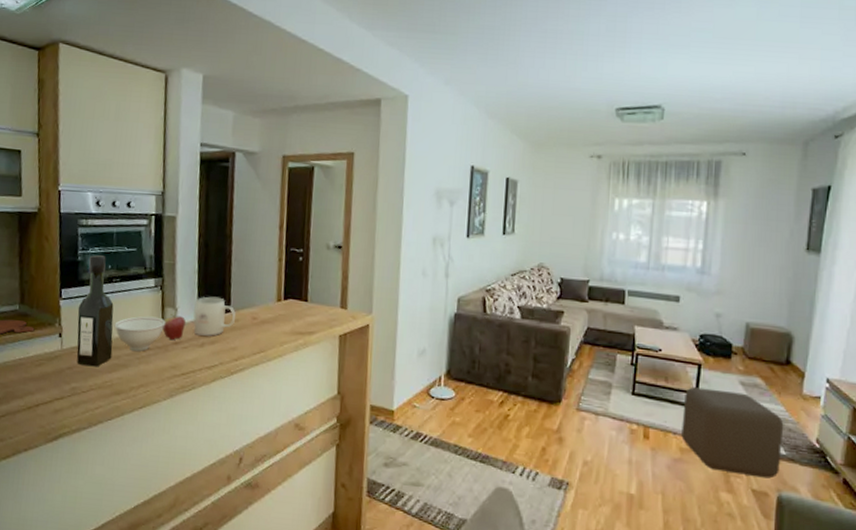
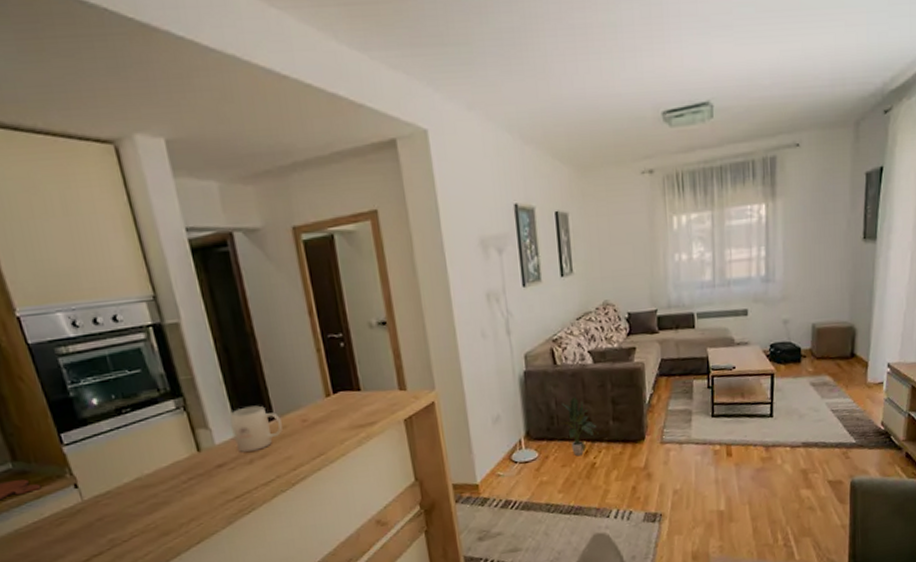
bottle: present [76,255,114,367] -> none [84,385,148,514]
bowl: present [114,316,166,351] -> none [139,441,201,485]
fruit: present [162,307,187,341] -> none [197,426,227,464]
potted plant: none [481,346,516,405] -> present [560,397,599,457]
cube: present [681,387,784,479] -> none [760,393,853,471]

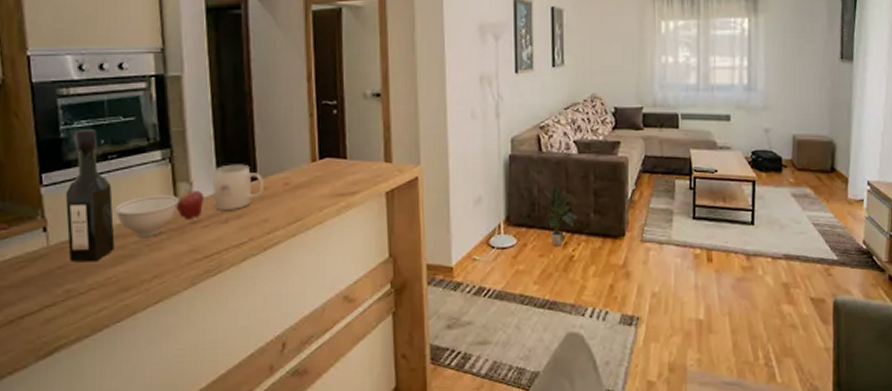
bottle: none [84,385,148,514] -> present [65,129,115,263]
bowl: none [139,441,201,485] -> present [114,194,179,237]
fruit: none [197,426,227,464] -> present [176,180,205,220]

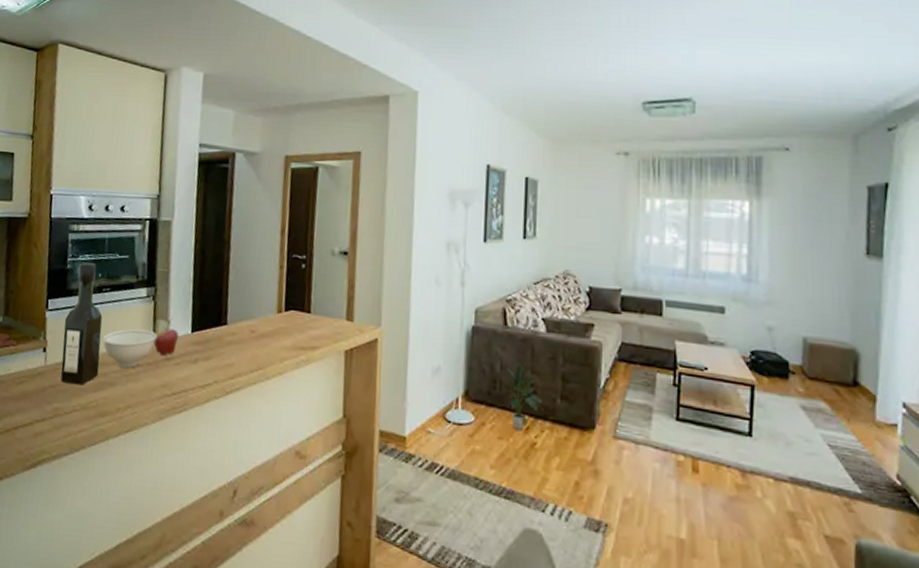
mug: present [212,164,265,210] -> none [186,307,233,352]

